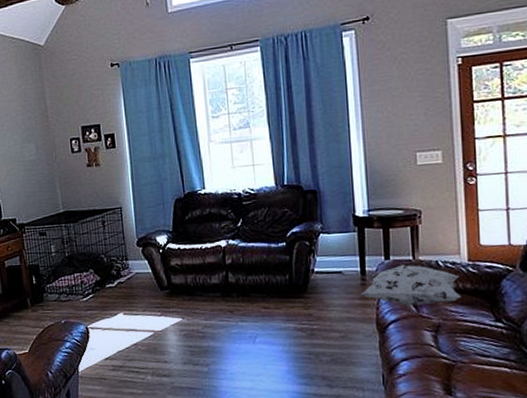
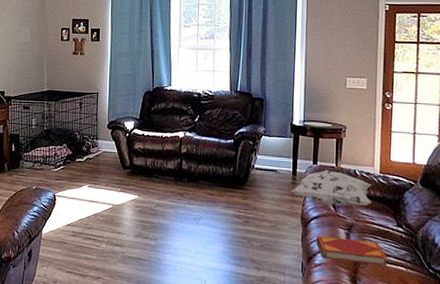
hardback book: none [398,341,487,369] -> present [317,235,388,267]

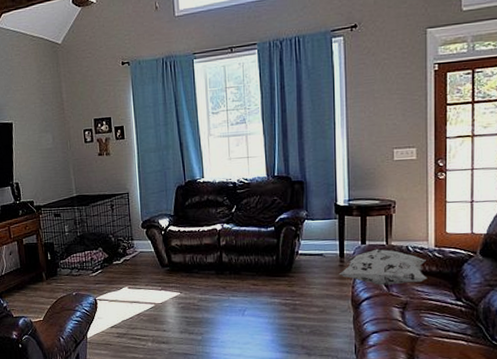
hardback book: present [317,235,388,267] -> none [369,316,447,342]

